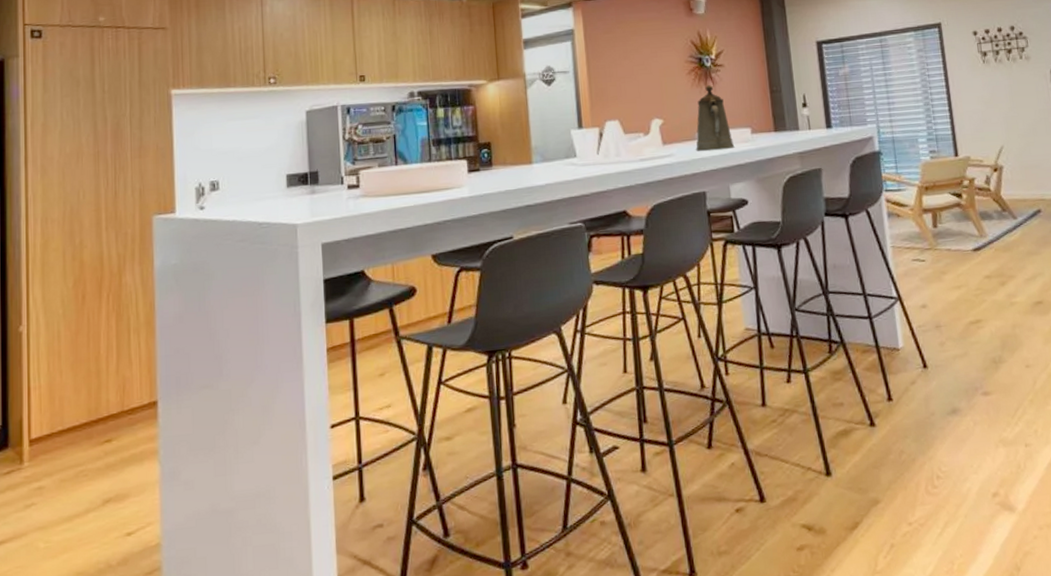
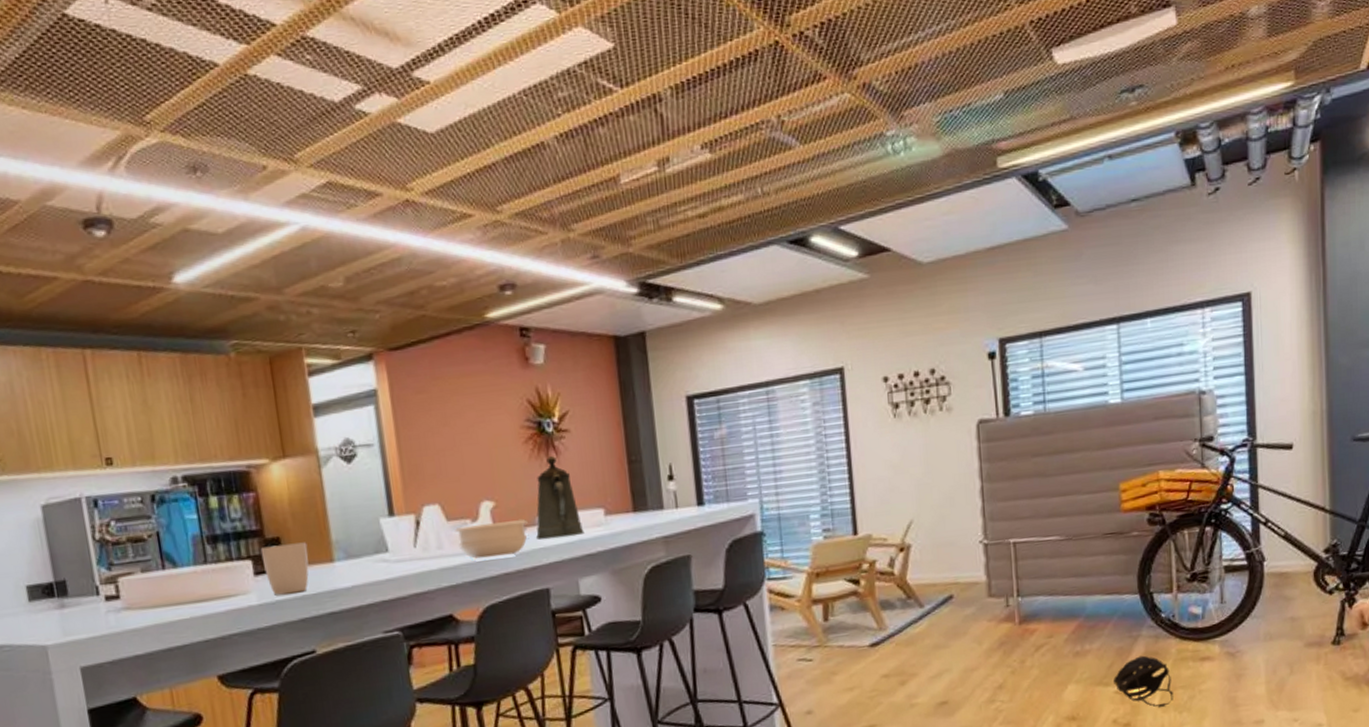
cup: none [474,147,512,191] -> present [260,542,309,597]
bowl: none [630,134,689,166] -> present [455,519,528,559]

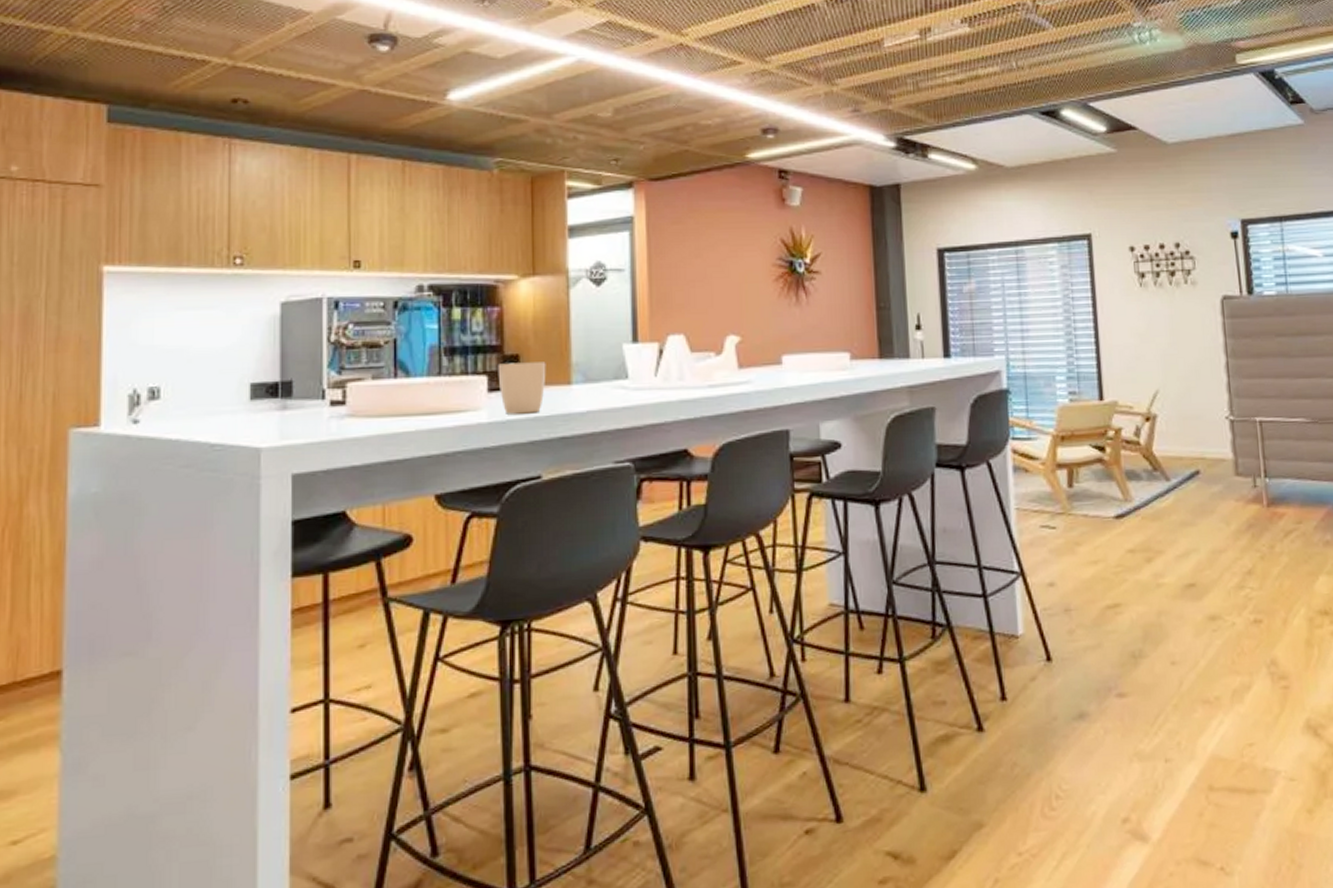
bowl: present [455,519,528,559] -> none [698,356,772,394]
coffee pot: present [536,456,585,541] -> none [780,296,829,380]

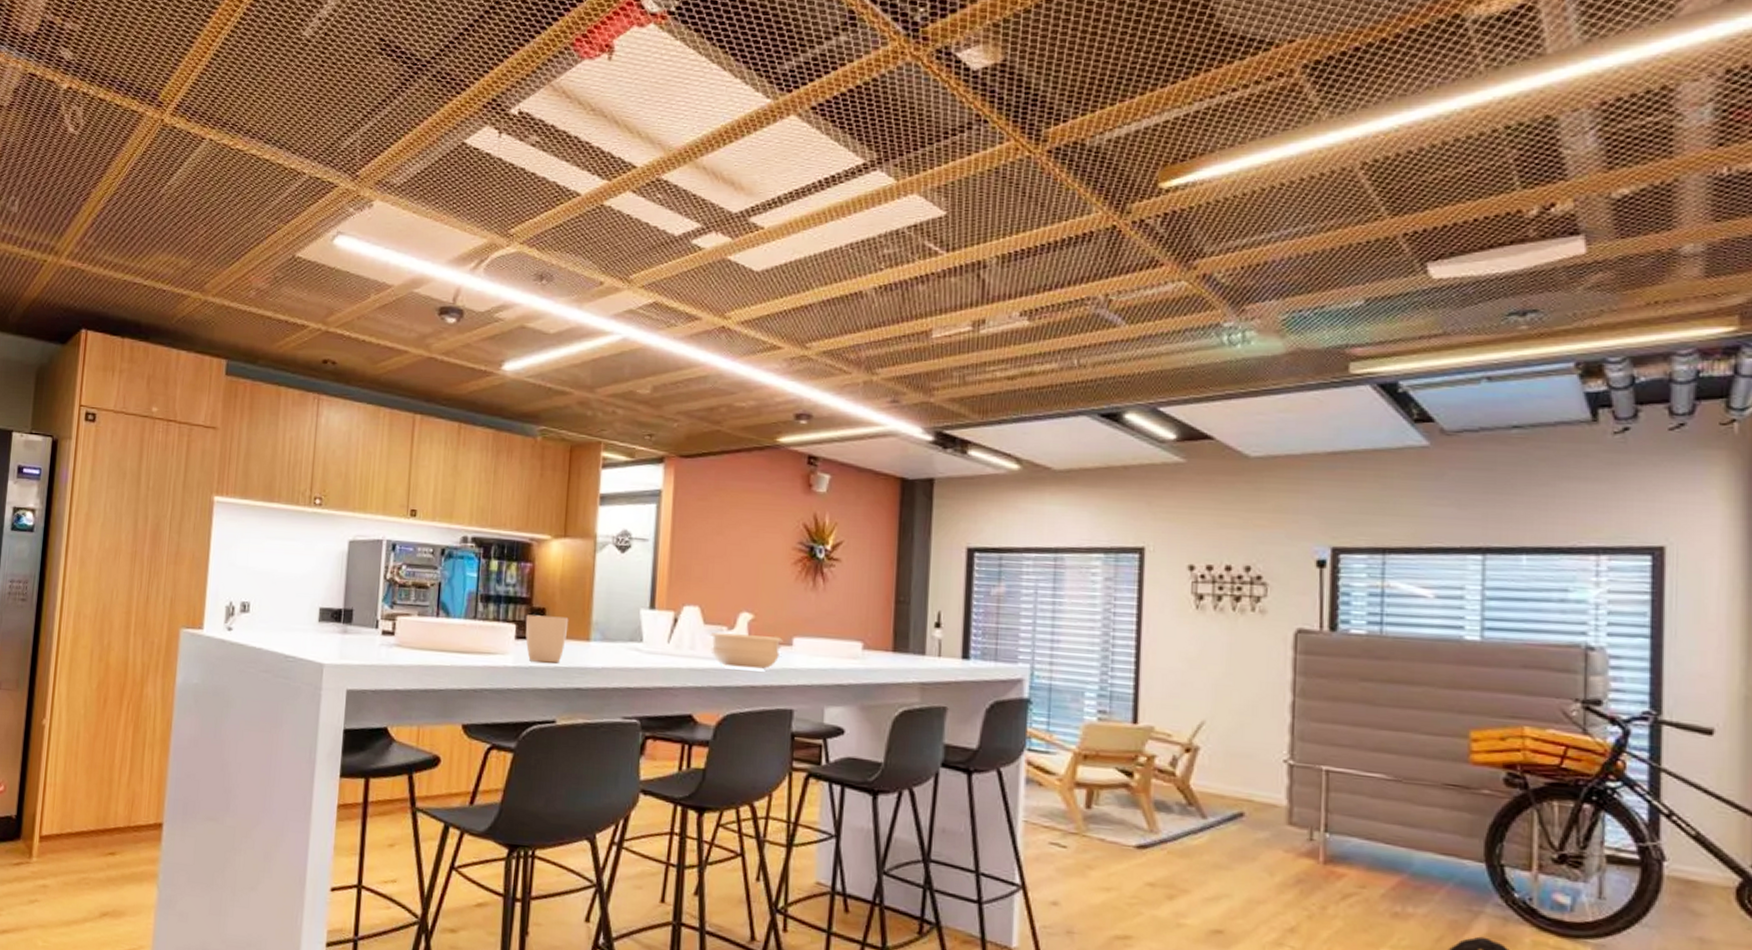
bowl: none [698,356,772,394] -> present [710,632,783,670]

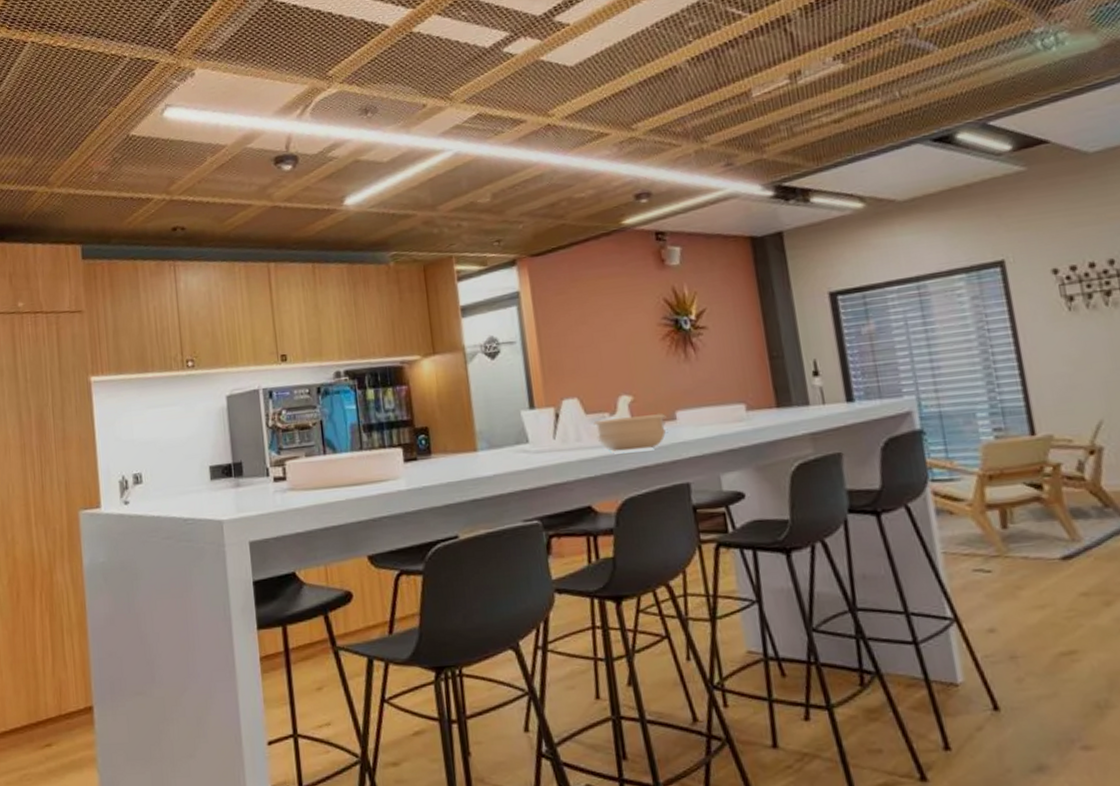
cup: present [525,614,569,665] -> none [410,432,454,483]

